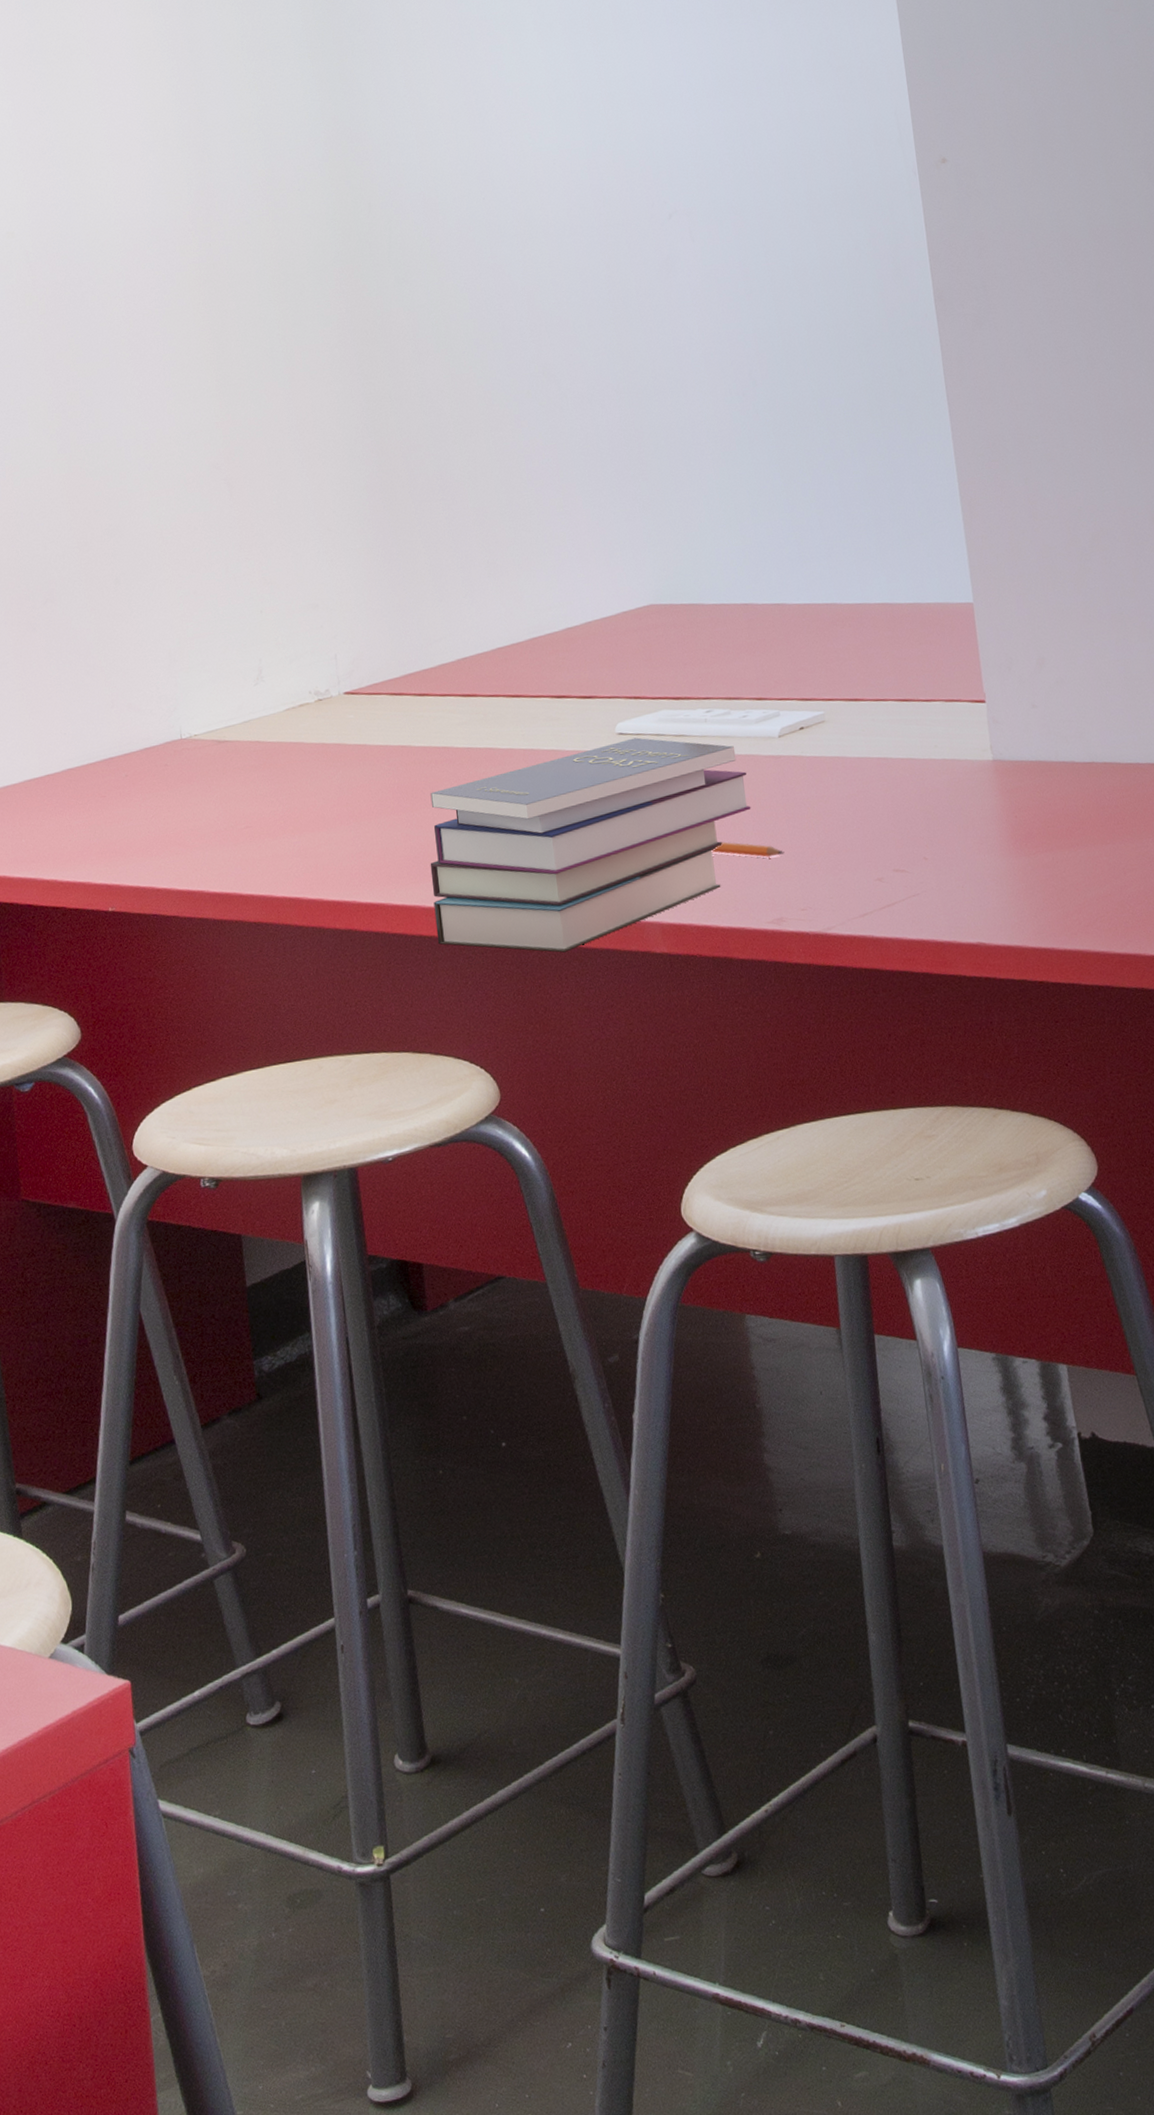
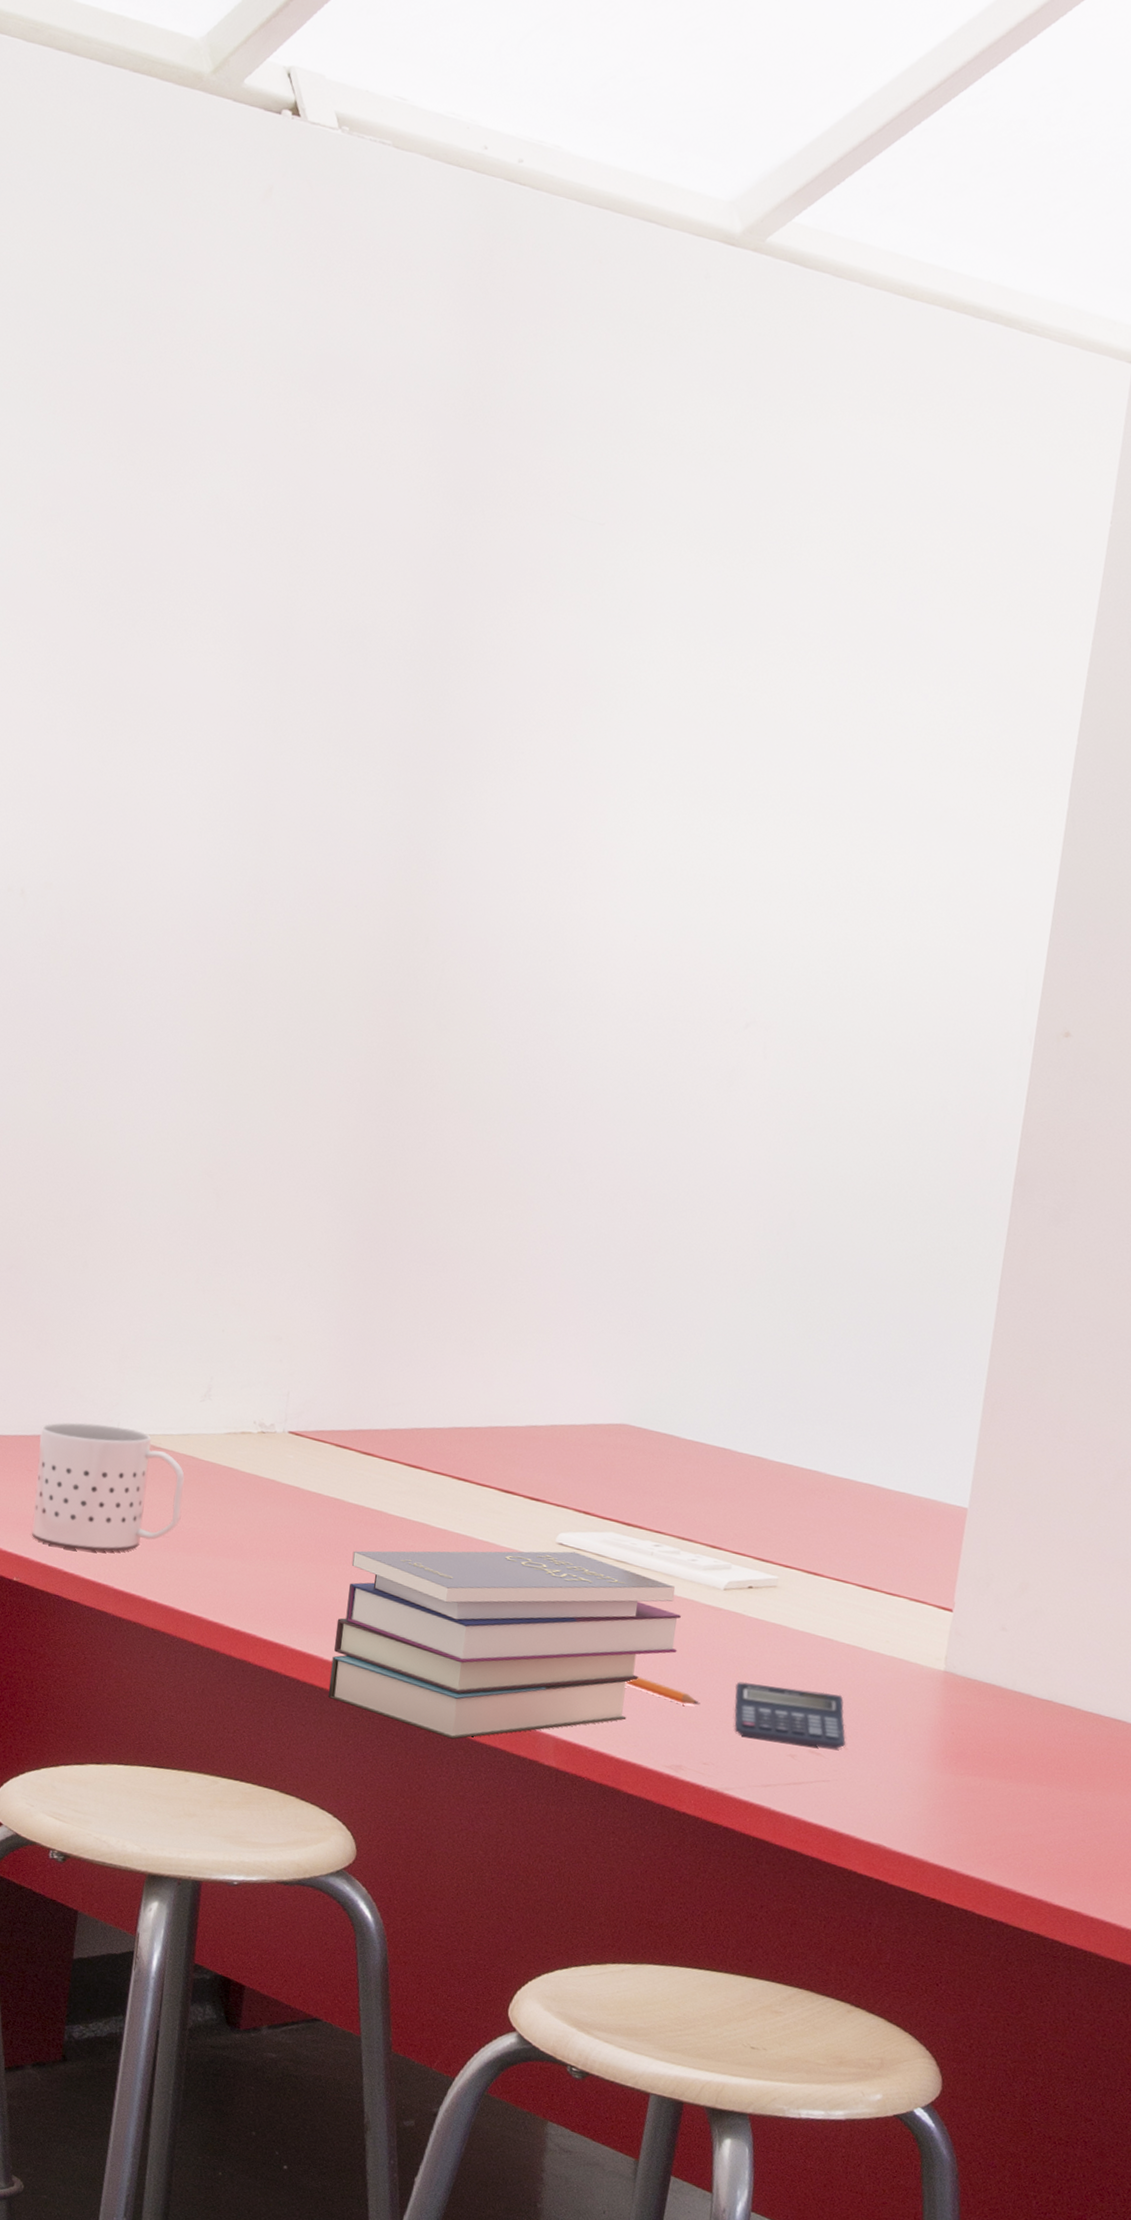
mug: none [106,729,260,866] -> present [31,1422,185,1552]
calculator: none [811,808,924,873] -> present [734,1681,846,1749]

